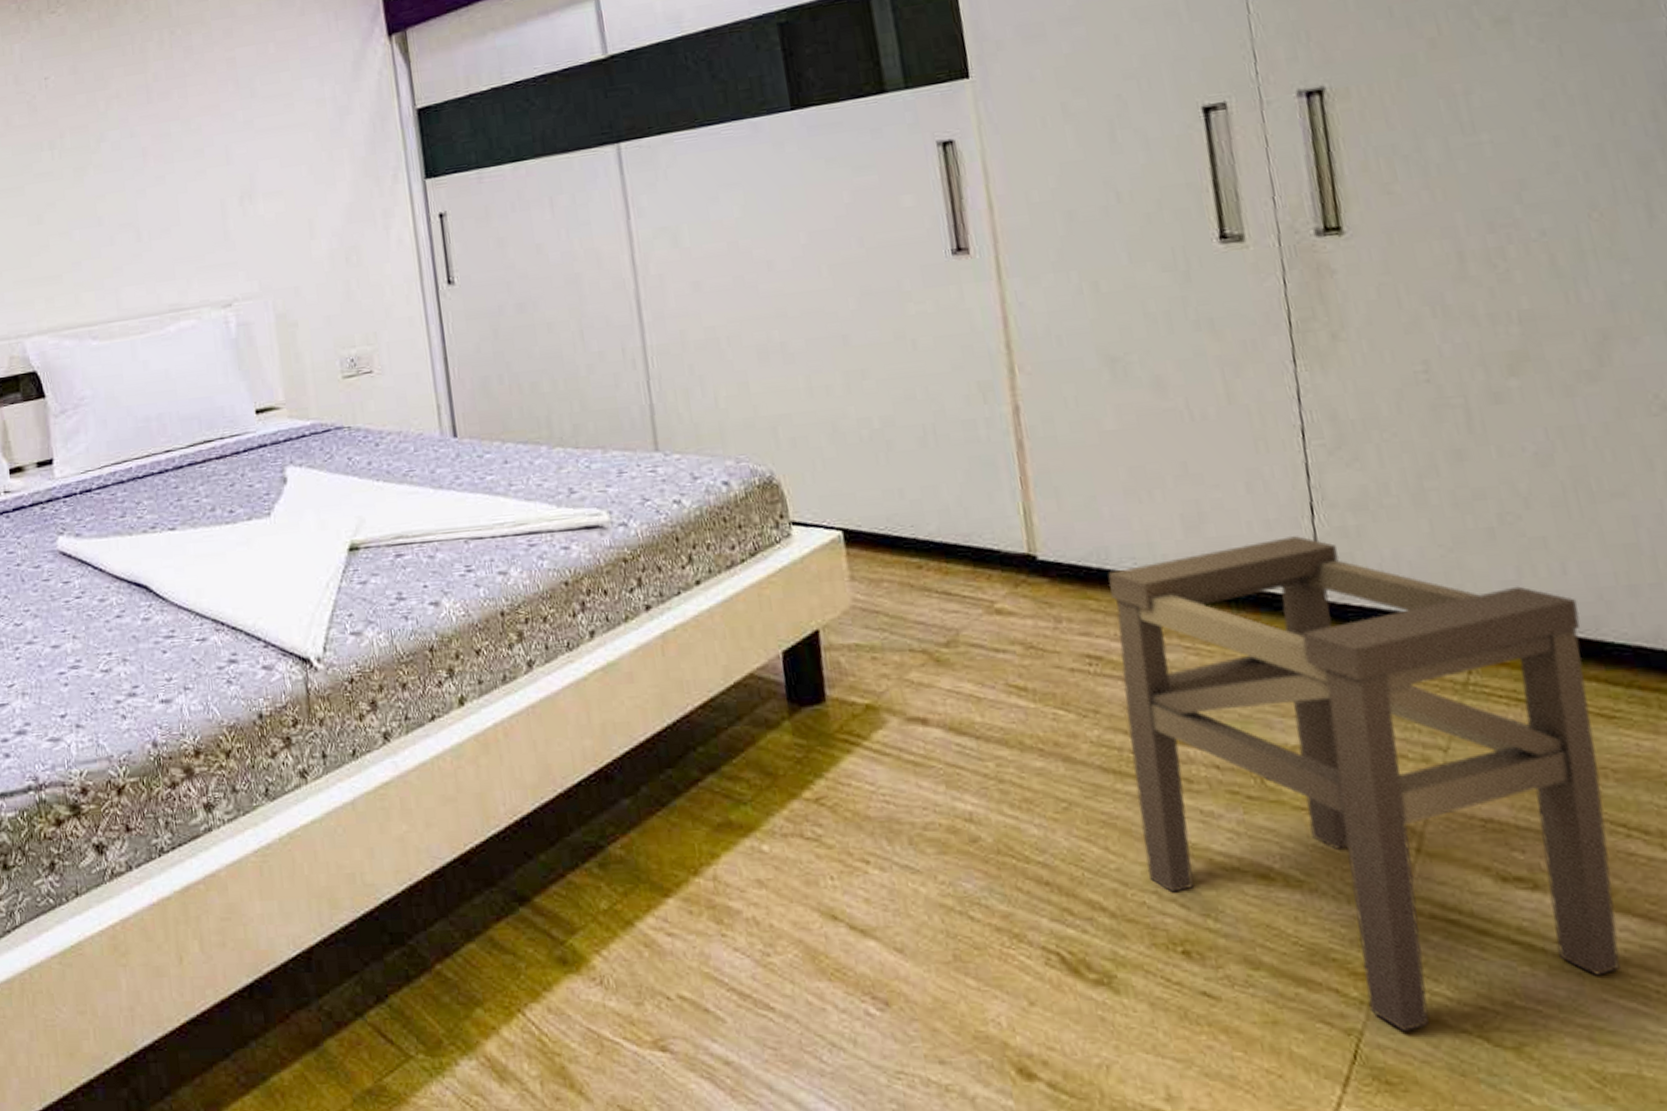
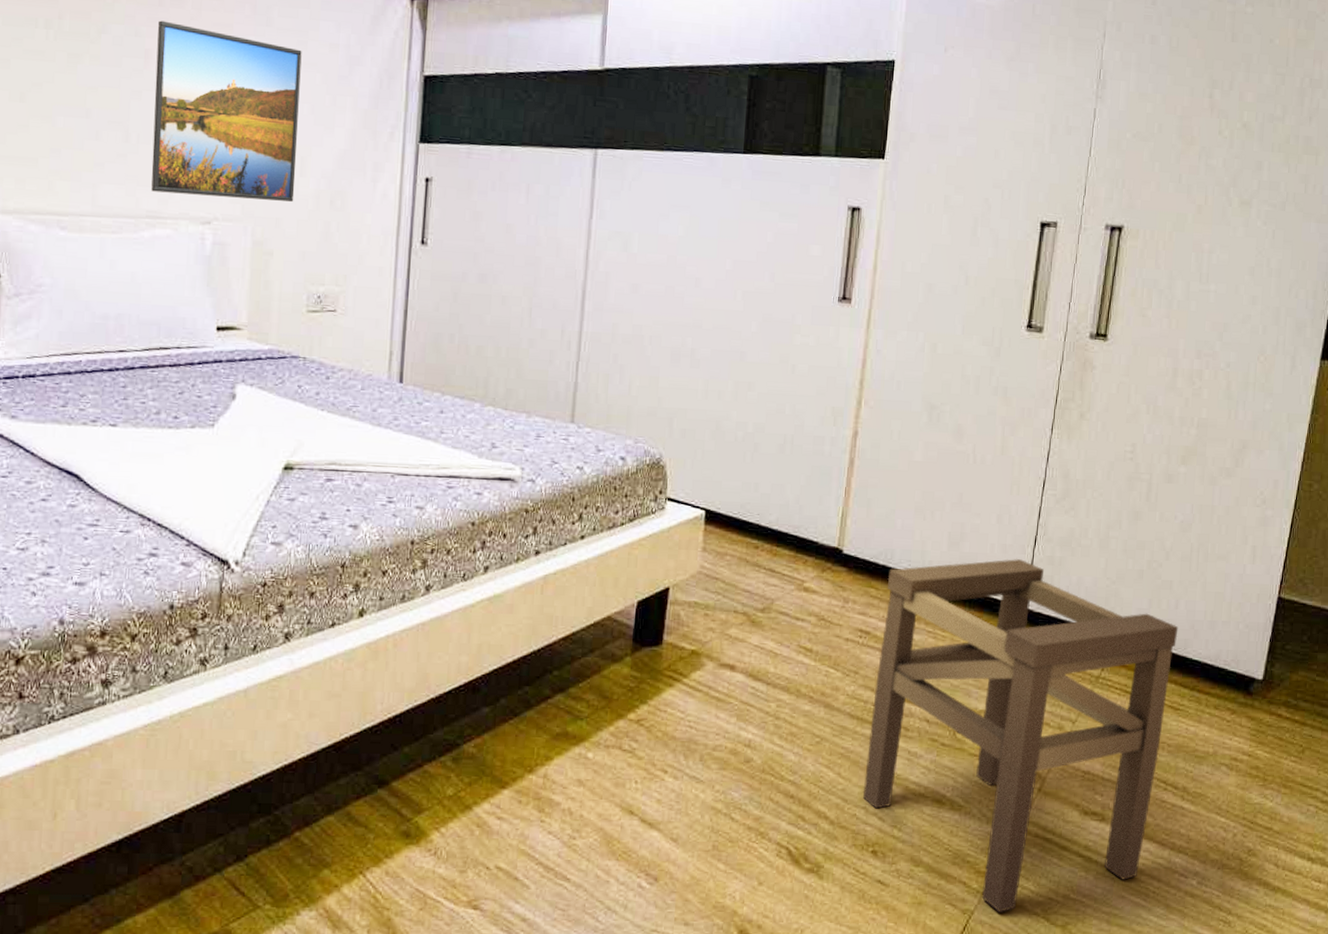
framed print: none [149,113,309,285] -> present [151,20,302,202]

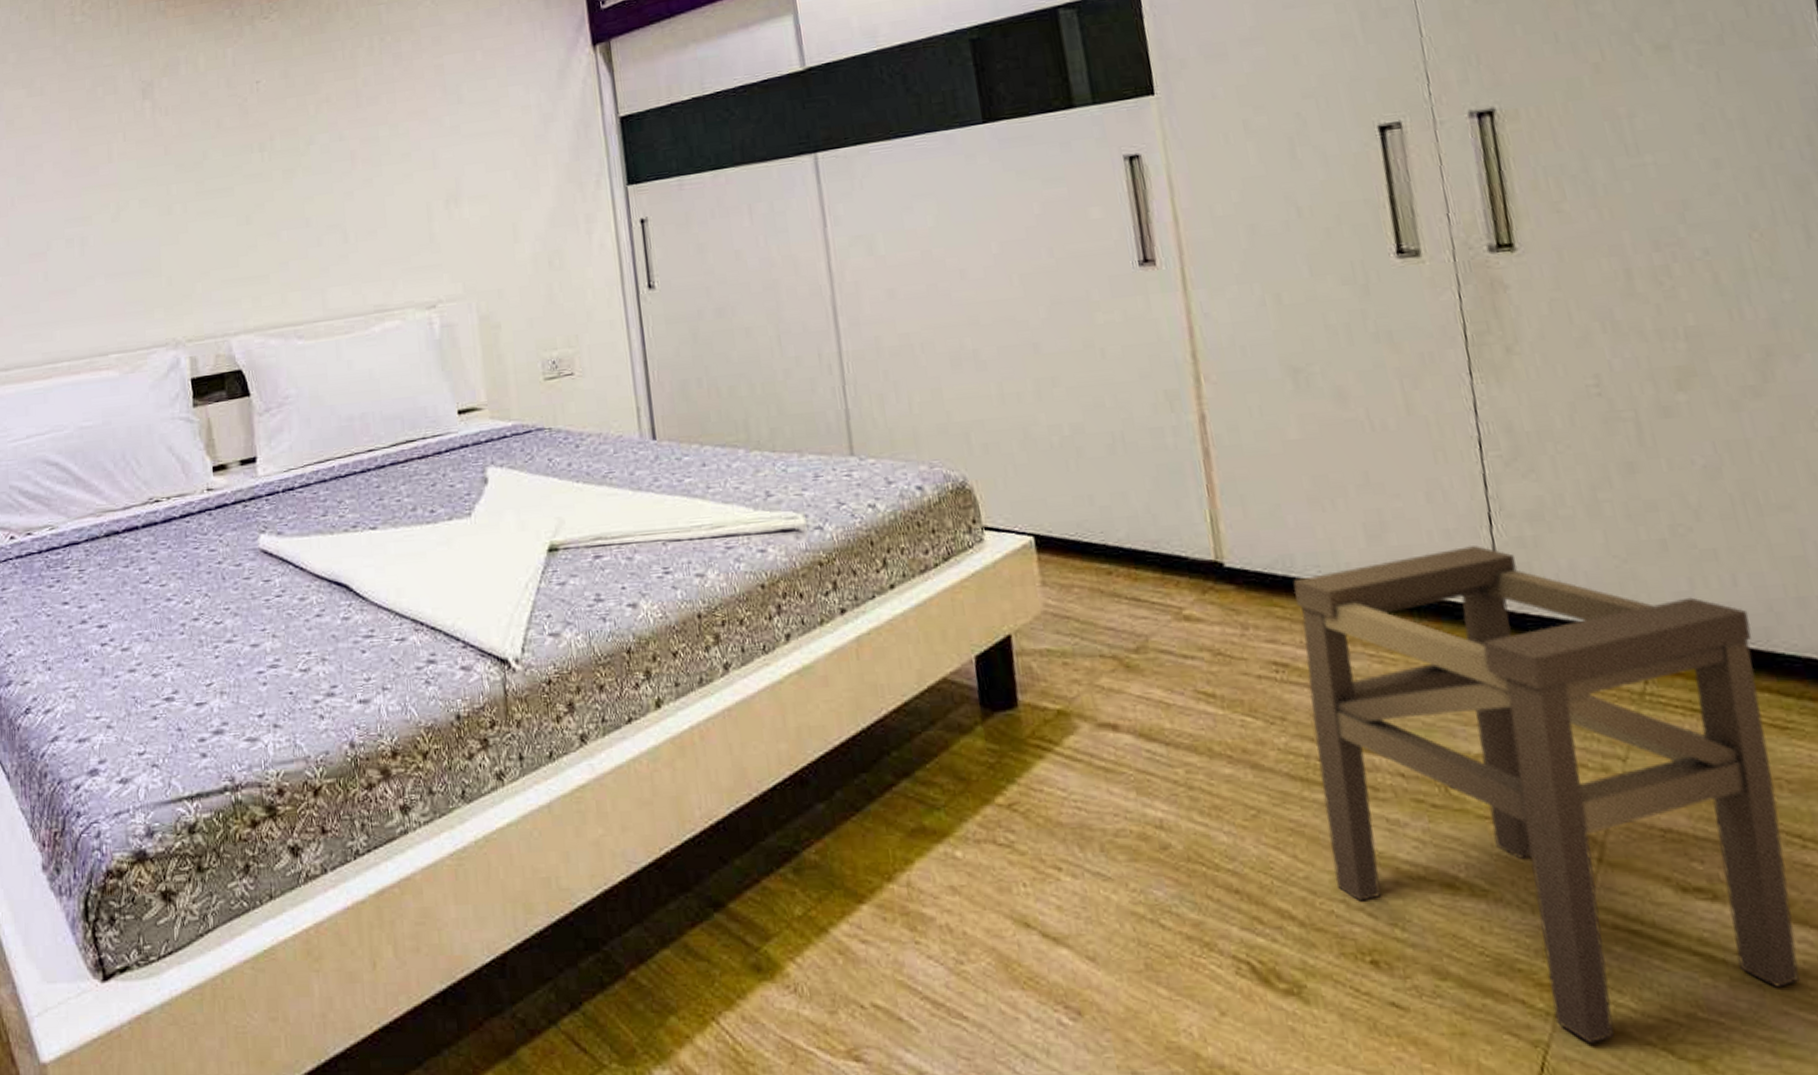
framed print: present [151,20,302,202] -> none [358,119,513,286]

